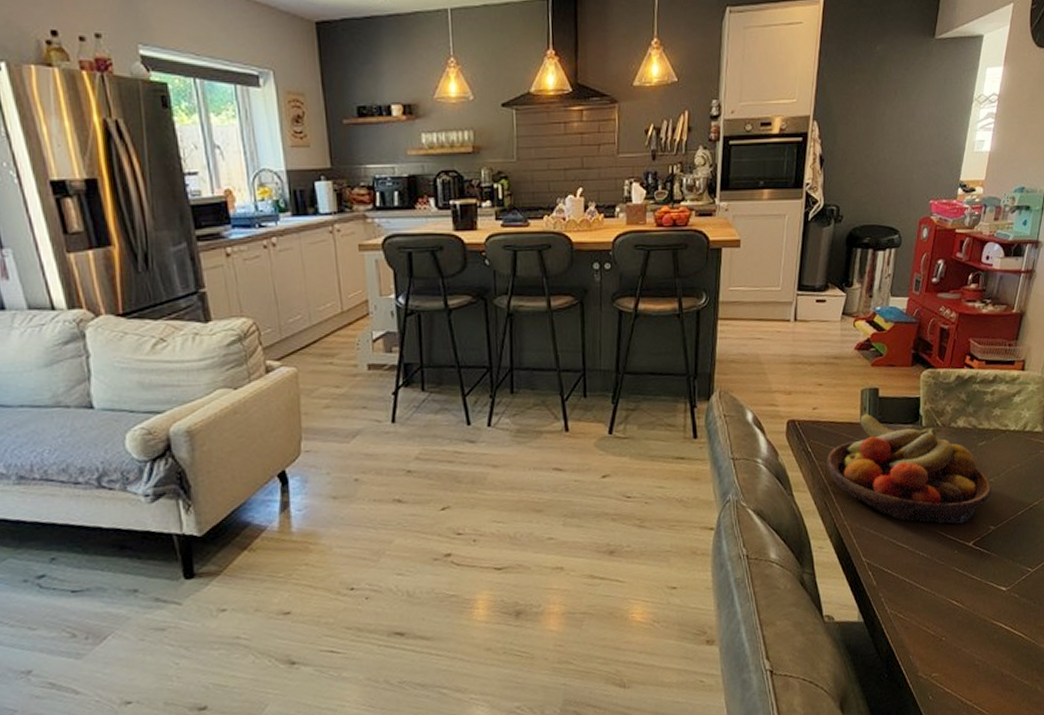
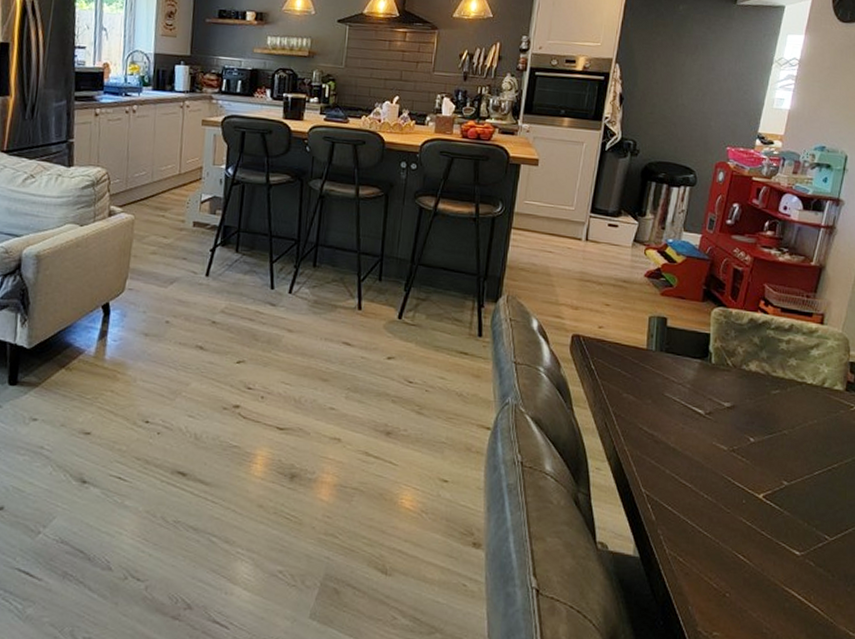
fruit bowl: present [827,413,992,524] -> none [609,340,786,472]

